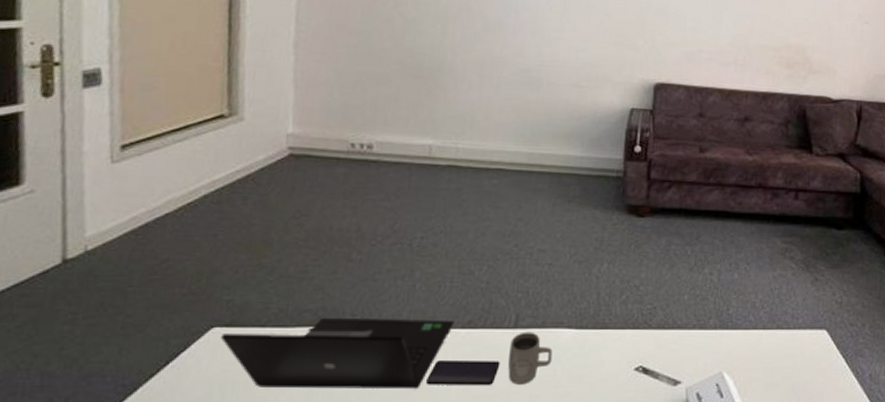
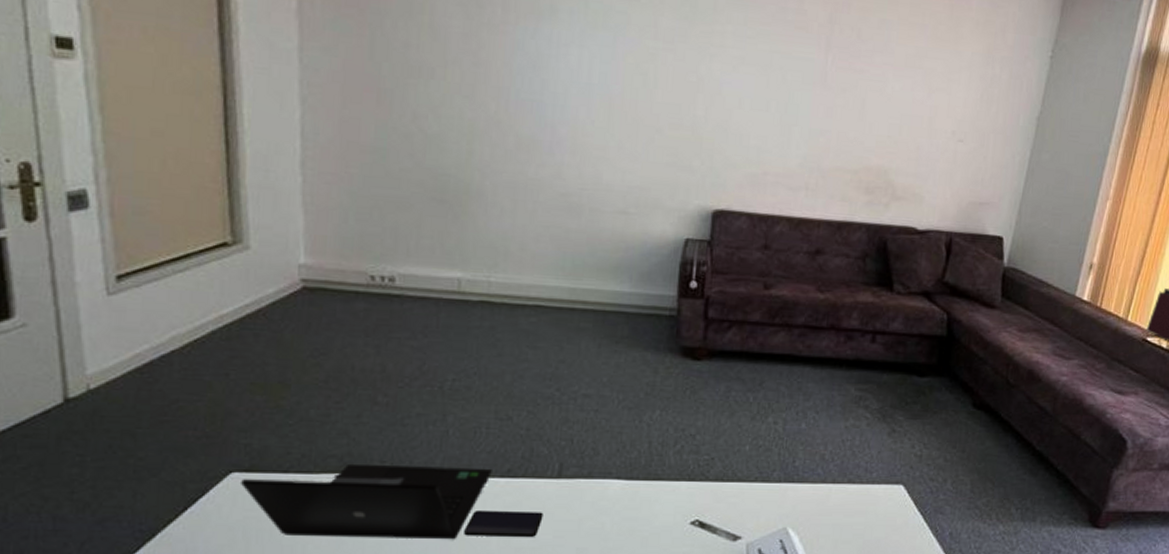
mug: present [507,332,553,385] -> none [551,482,601,537]

